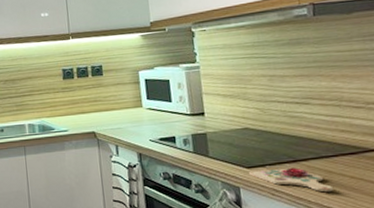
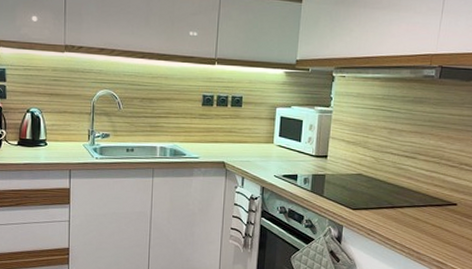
cutting board: present [249,163,333,191] -> none [354,209,416,235]

